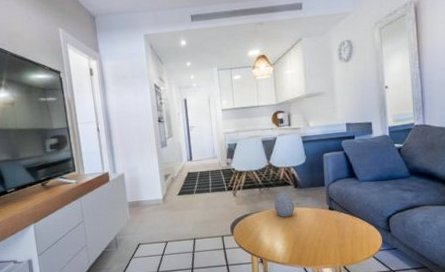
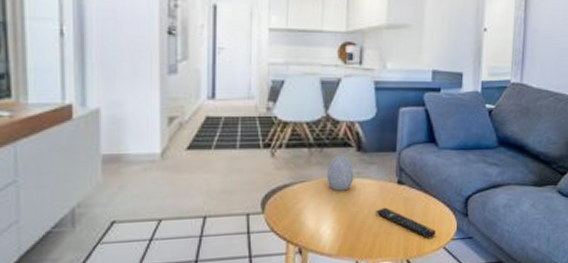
remote control: none [314,227,365,251] -> present [376,207,436,239]

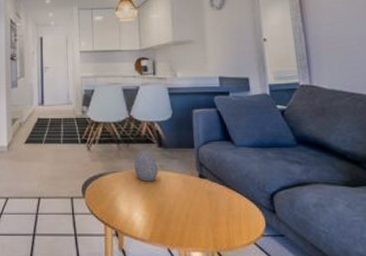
remote control: present [376,207,436,239] -> none [181,199,244,233]

